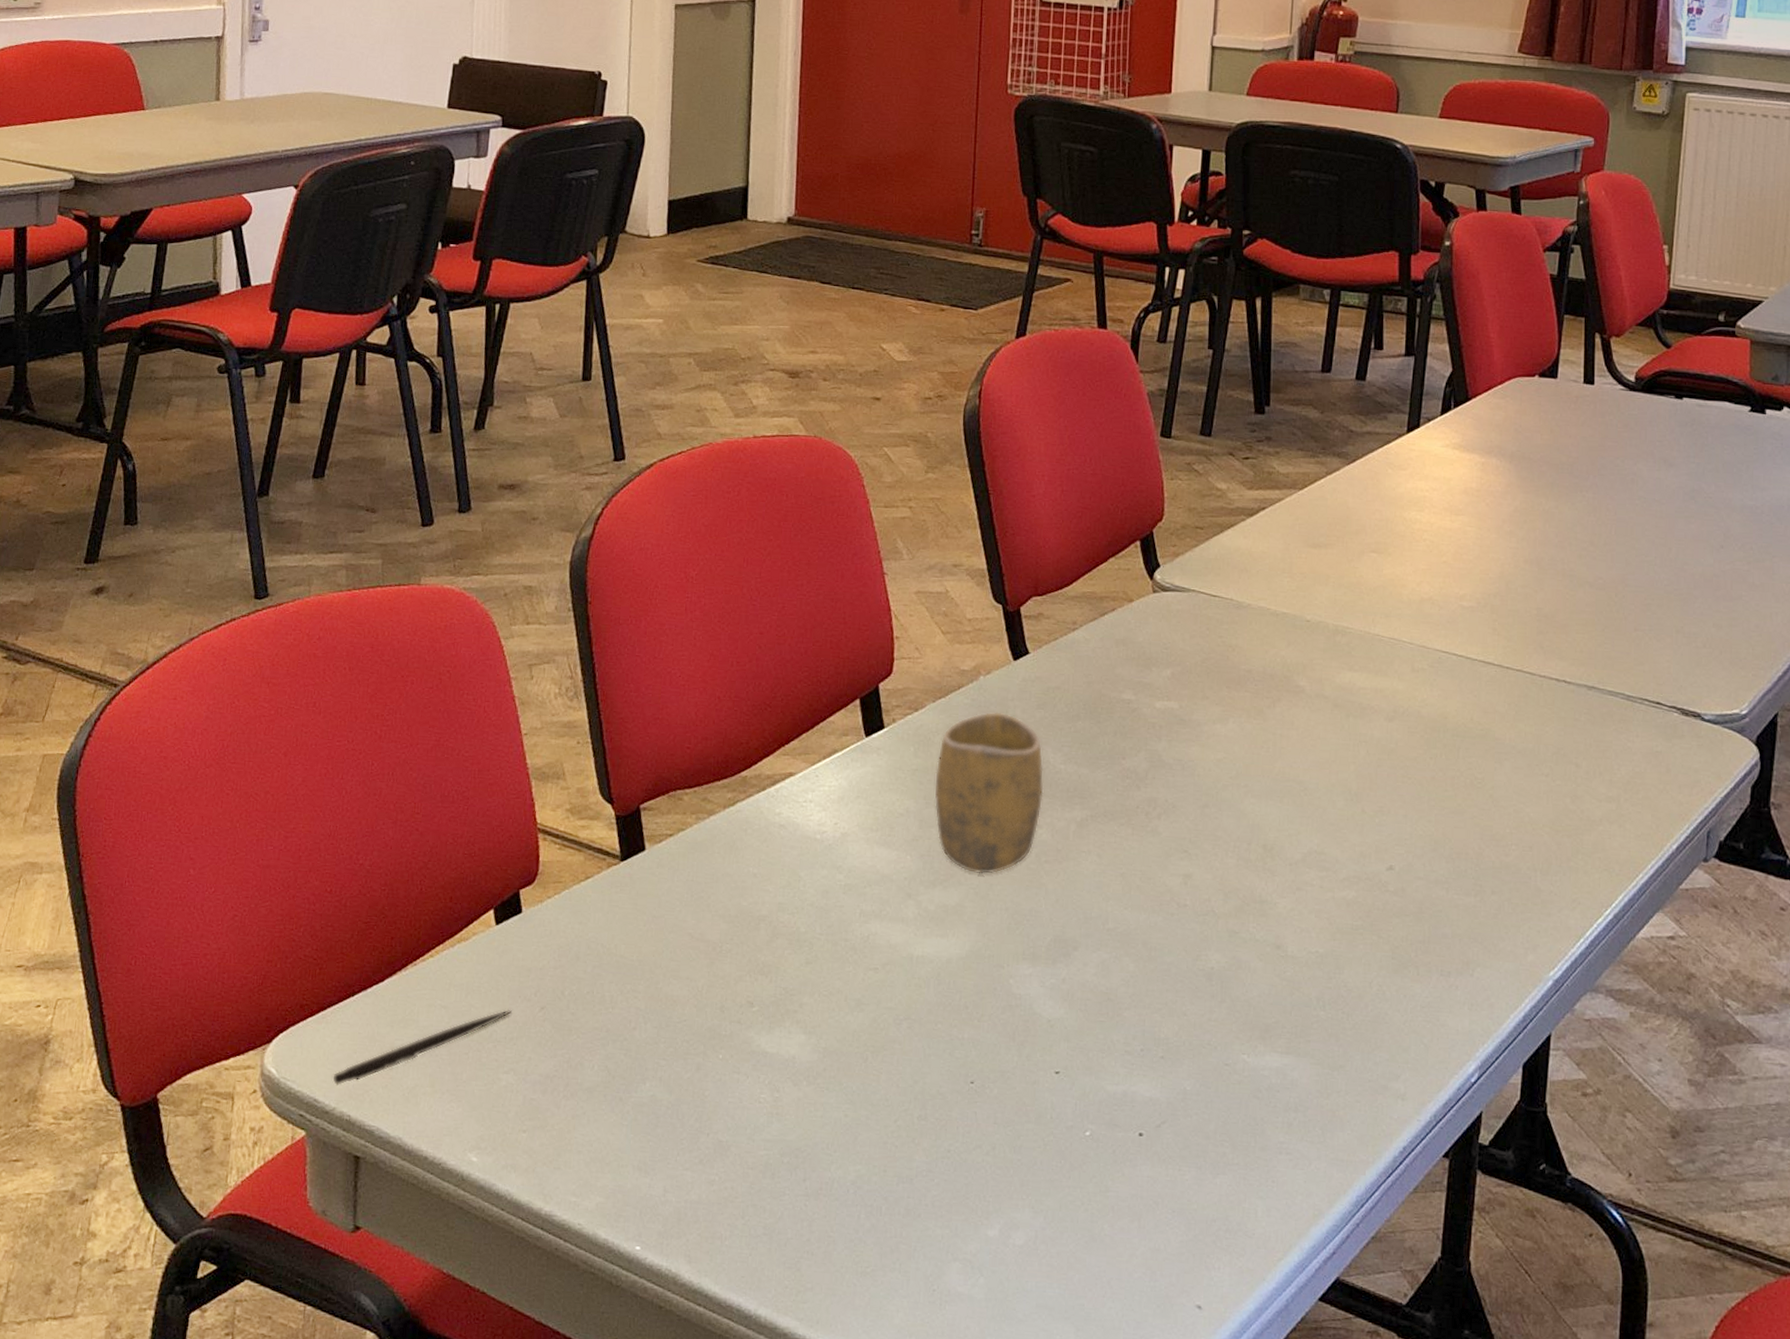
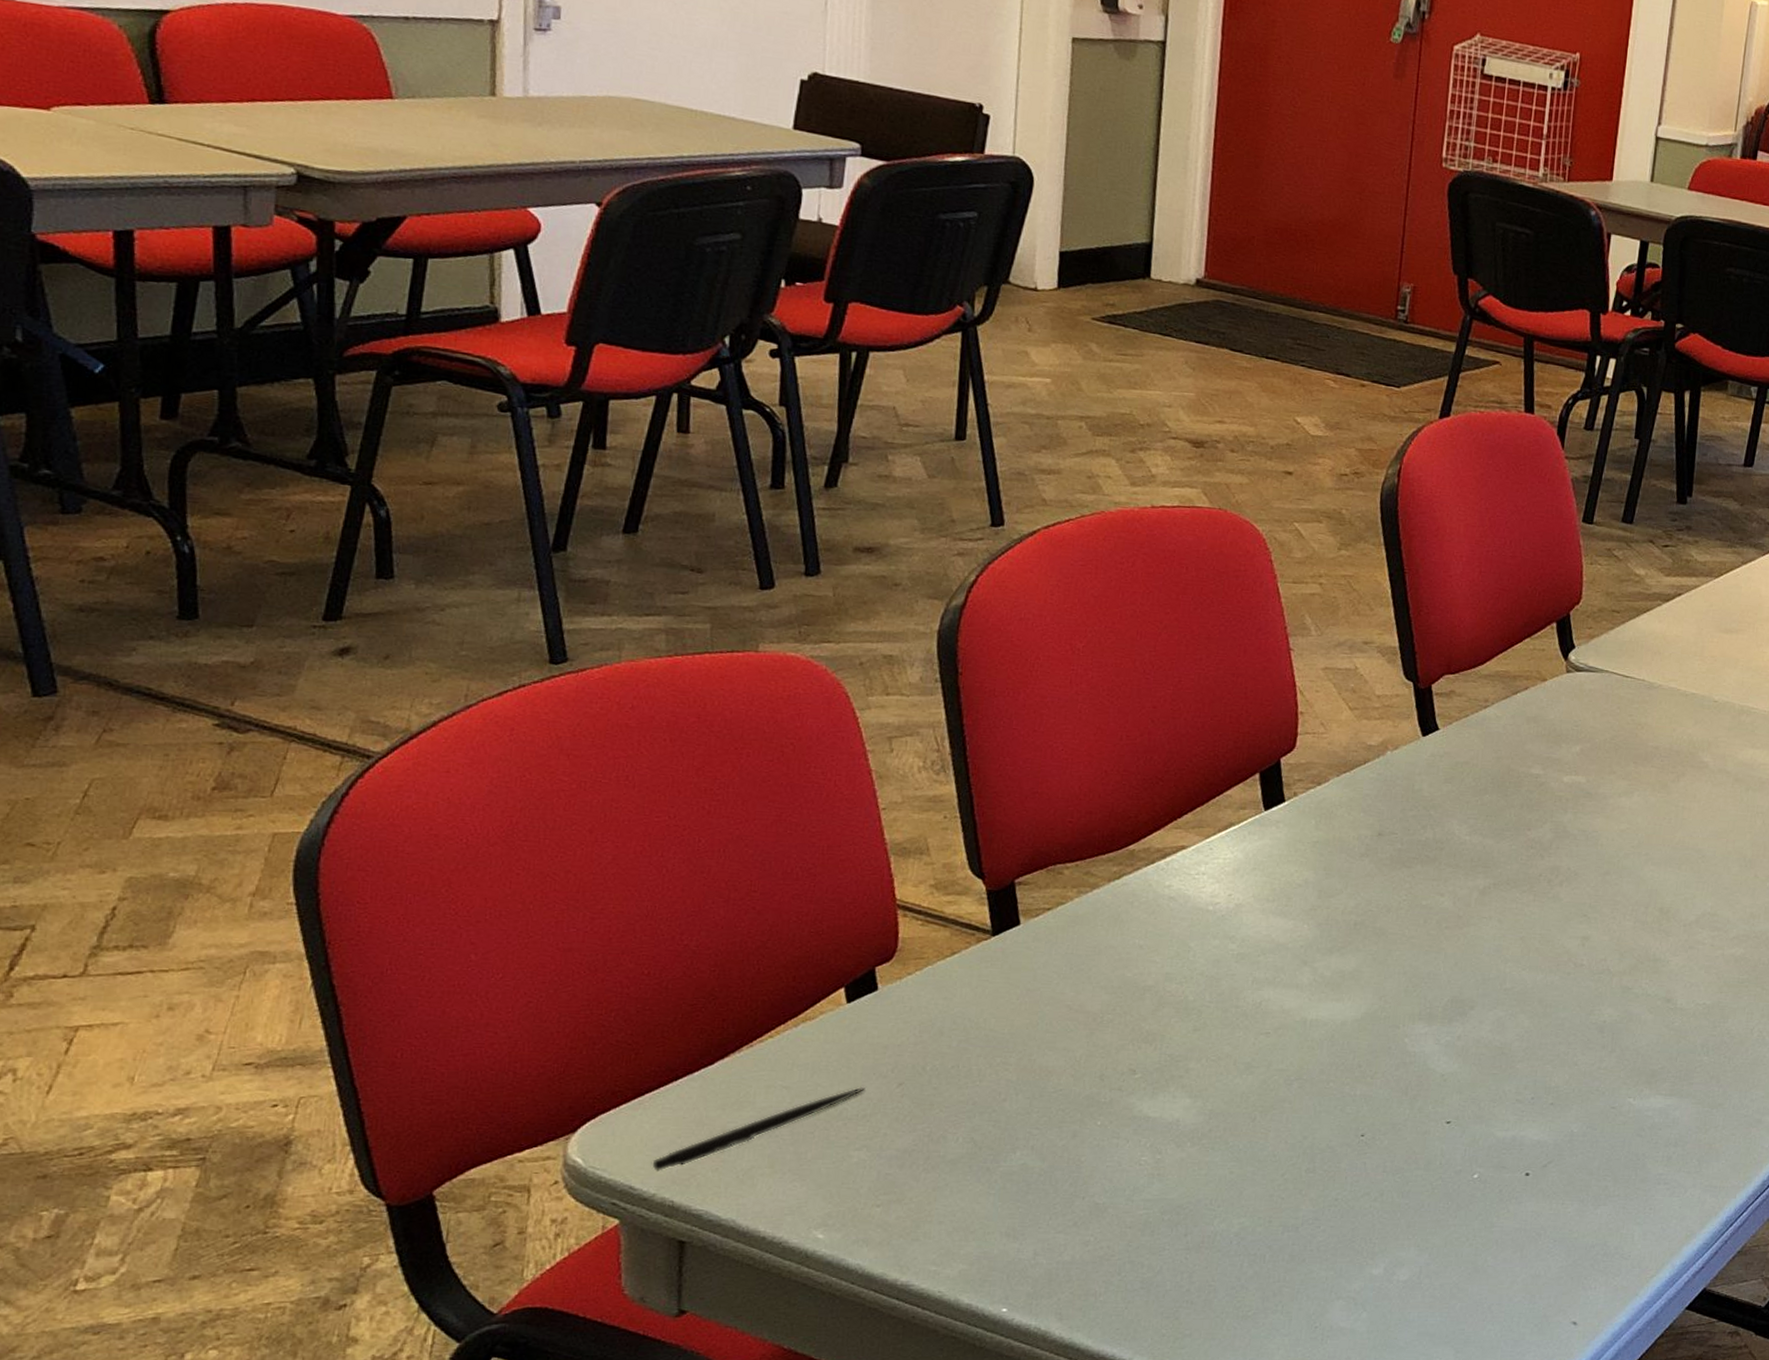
cup: present [935,712,1044,874] -> none [1335,785,1448,941]

